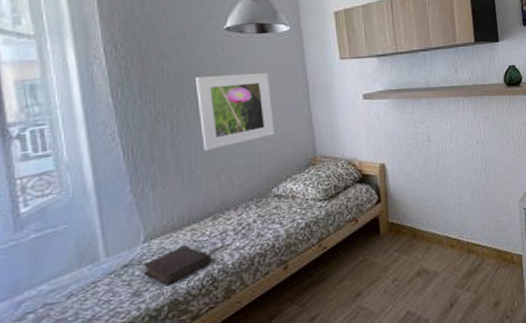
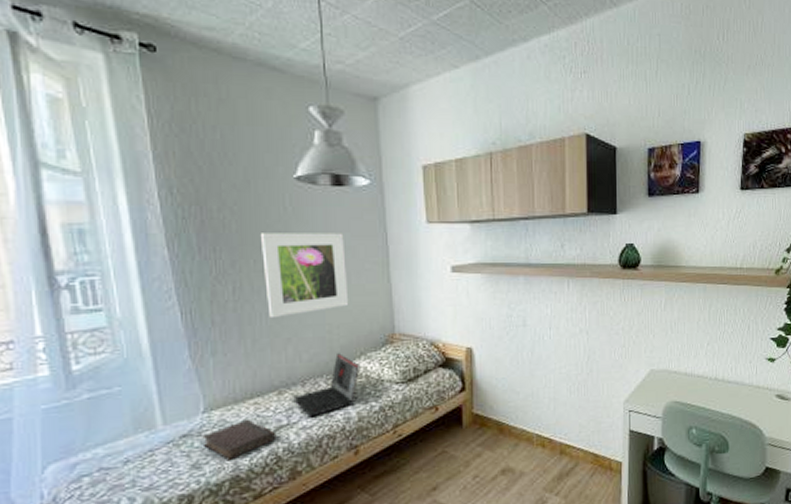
laptop: none [227,178,286,239] -> present [293,353,359,418]

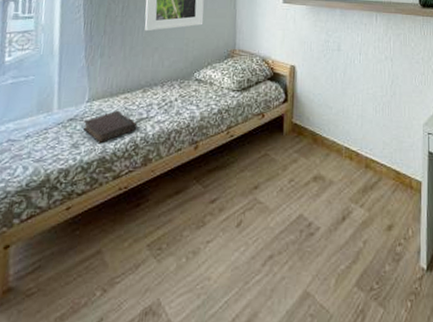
laptop: present [293,353,359,418] -> none [153,62,206,114]

